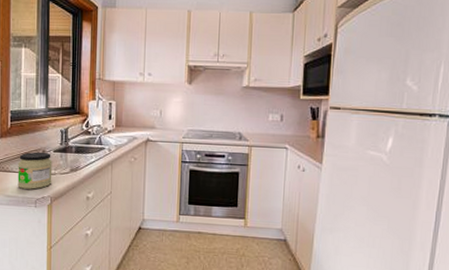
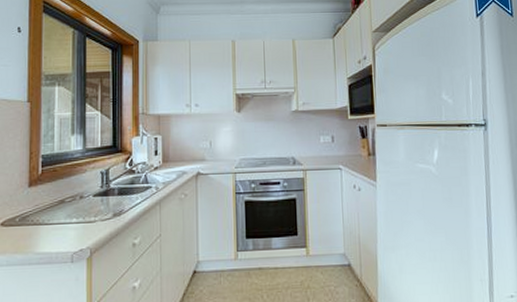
jar: present [17,152,52,190] -> none [50,197,92,243]

